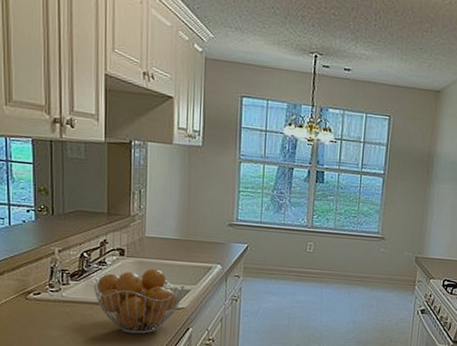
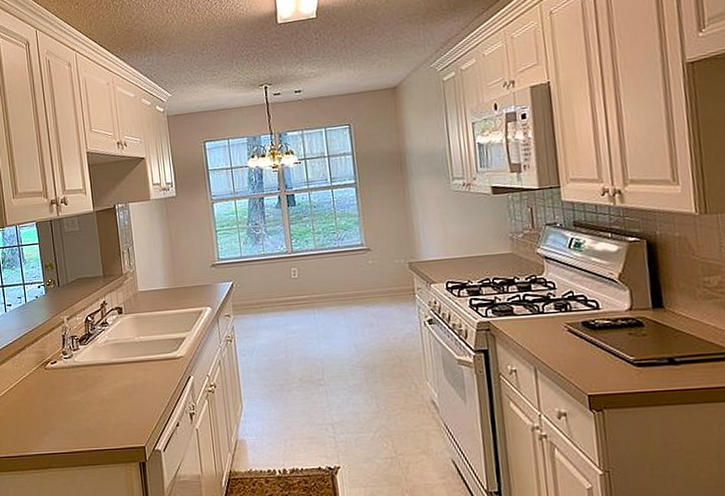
fruit basket: present [93,268,184,334] -> none [99,321,180,390]

